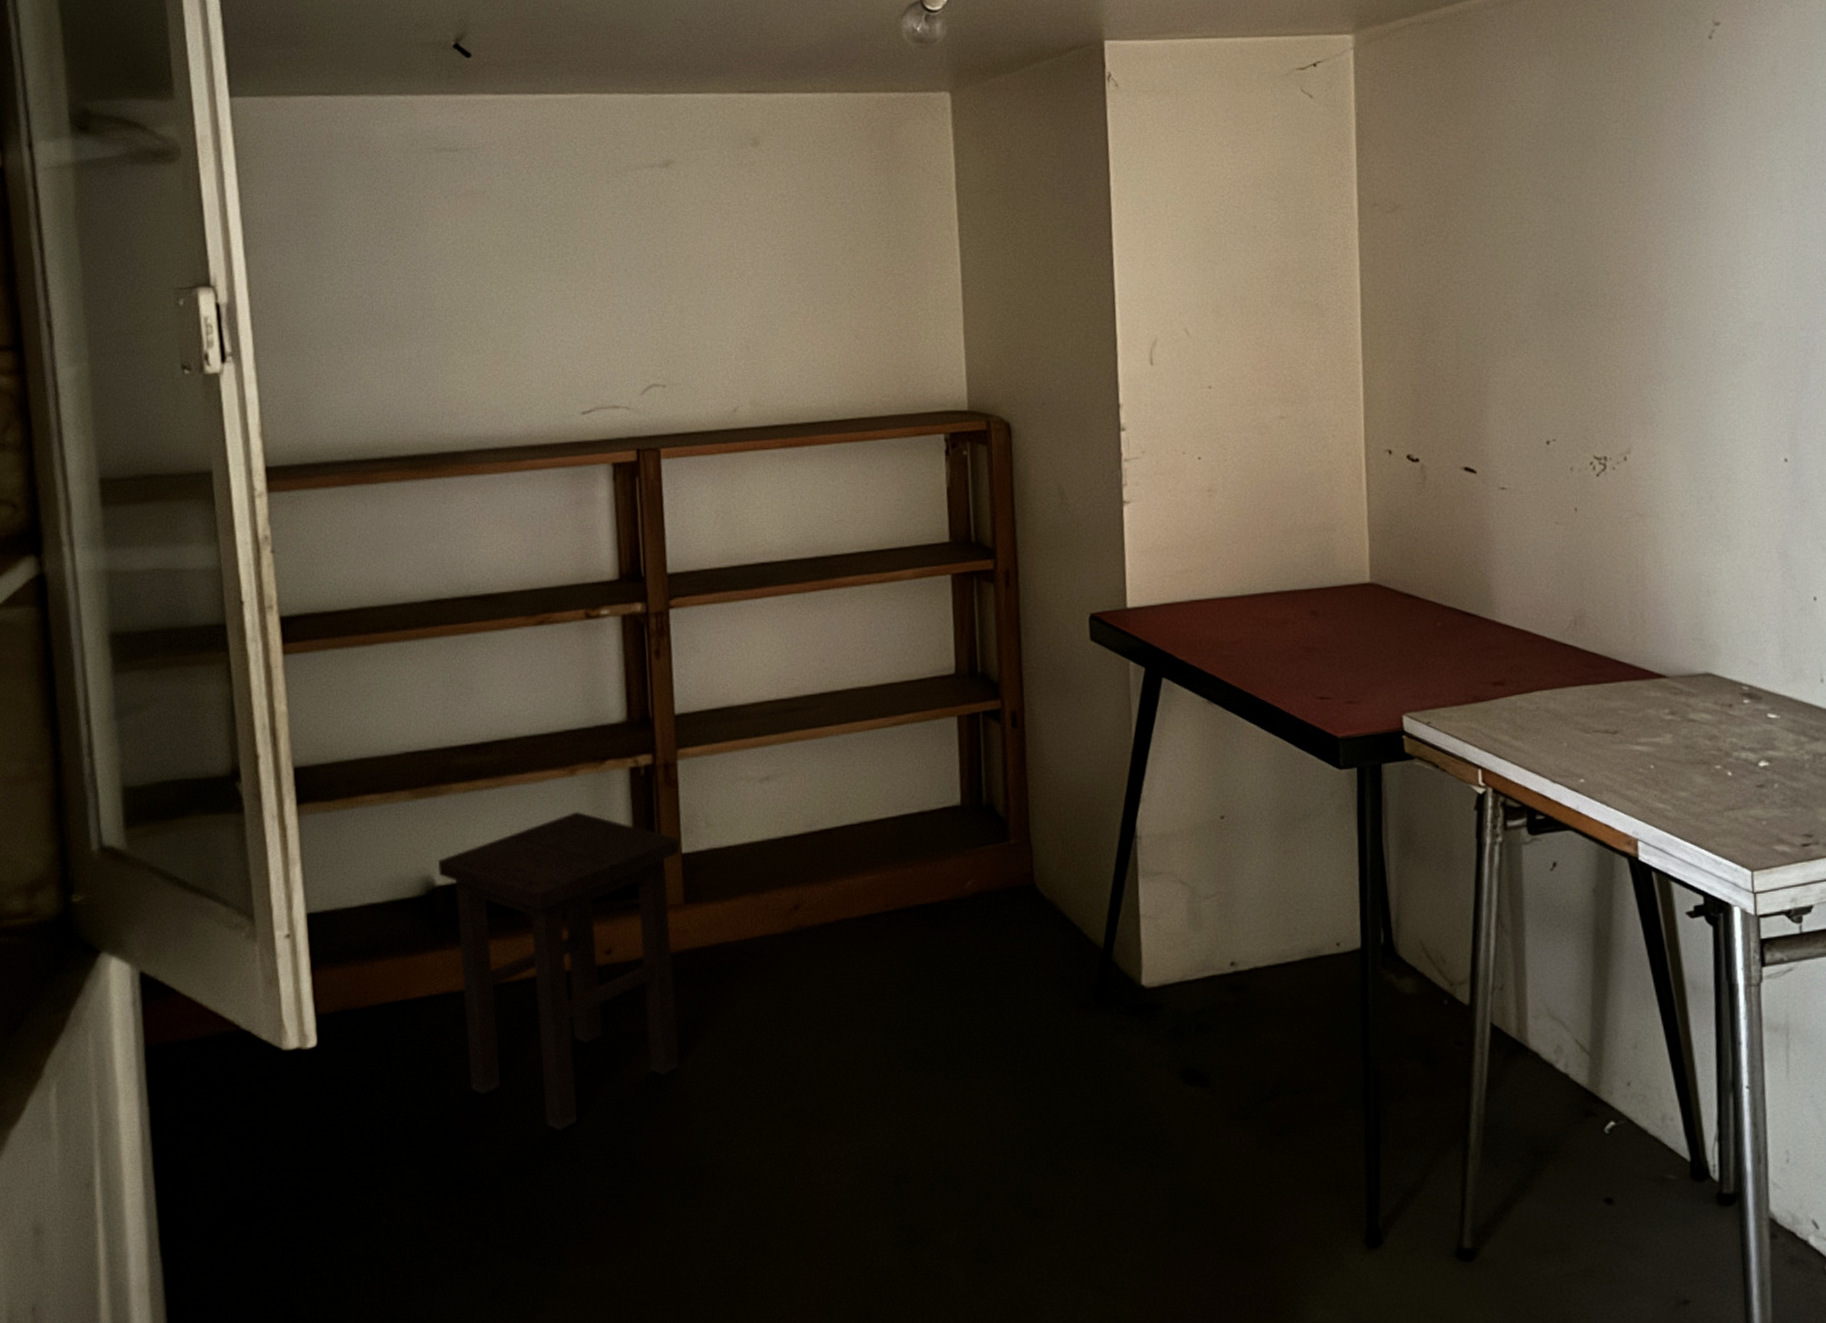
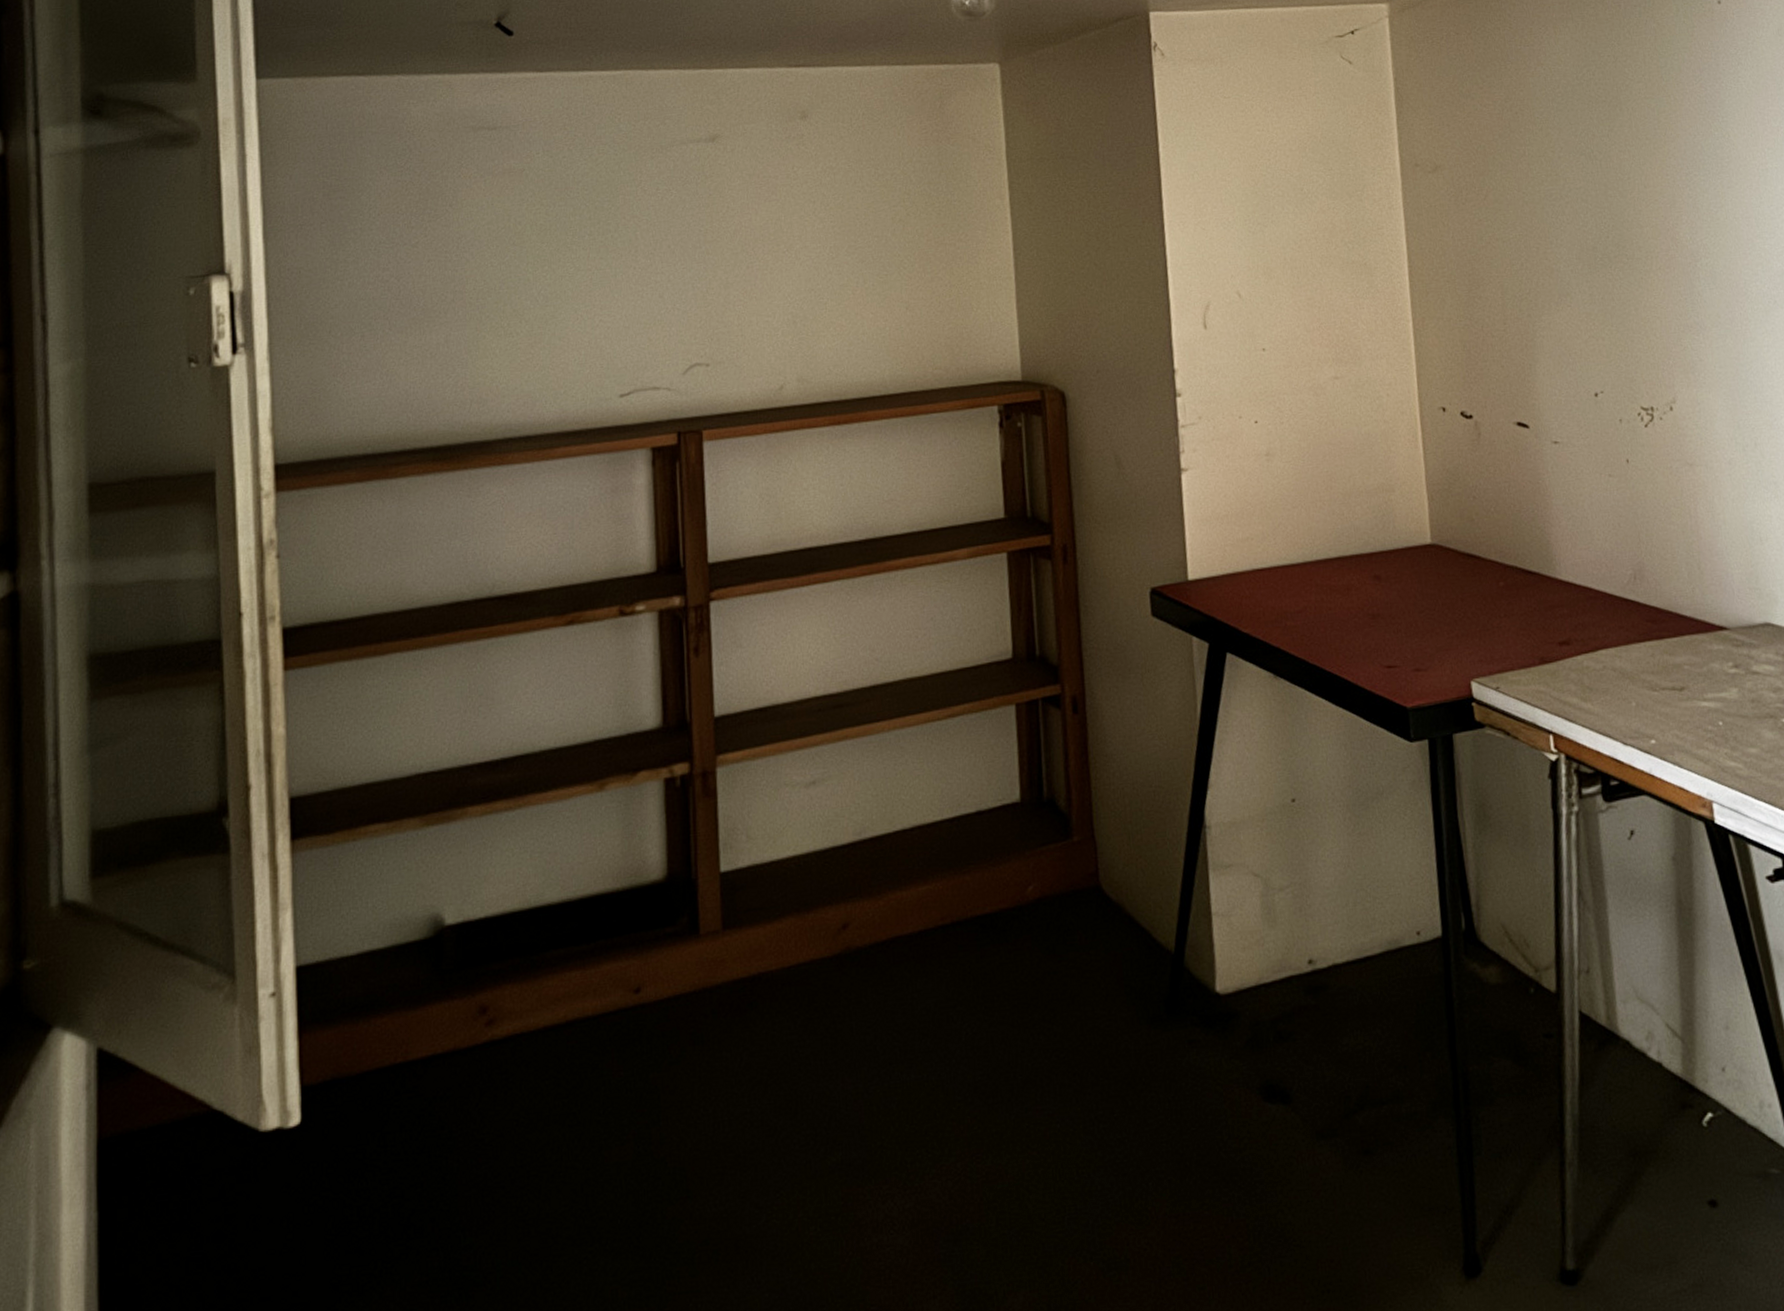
stool: present [438,811,680,1132] -> none [449,830,718,1208]

